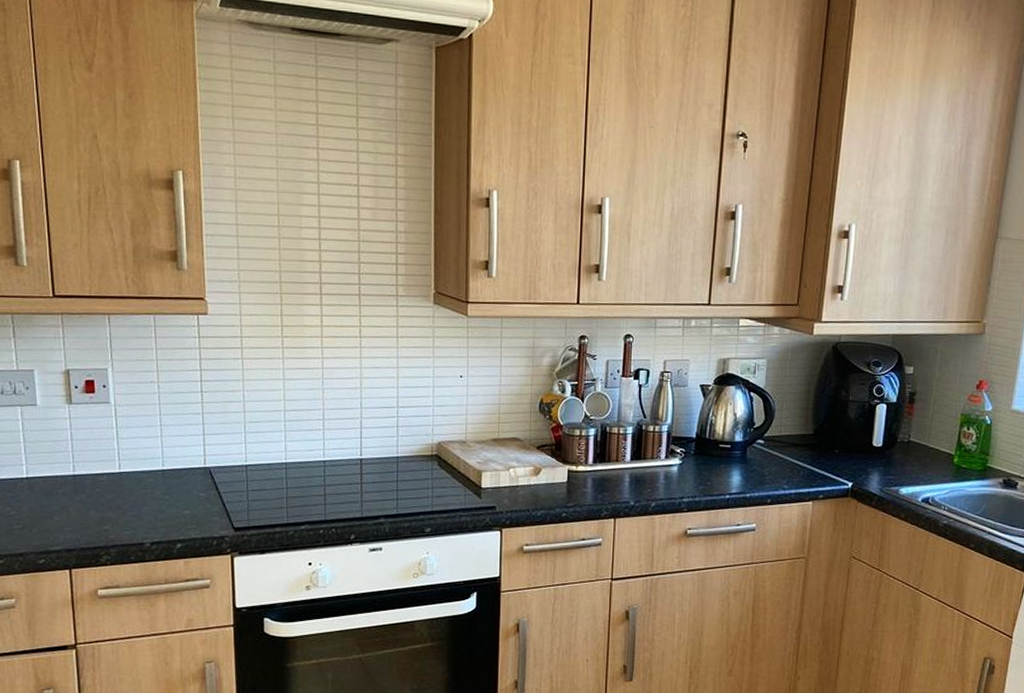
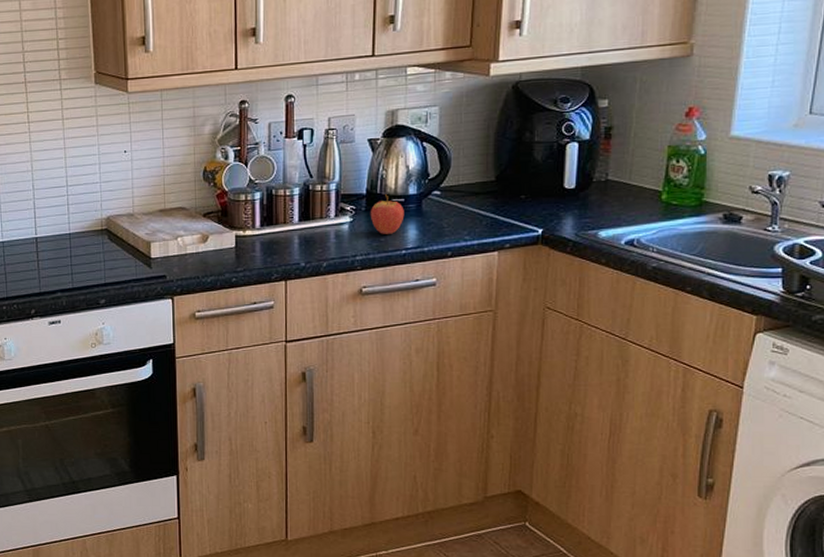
fruit: none [699,438,730,479] -> present [371,193,405,234]

